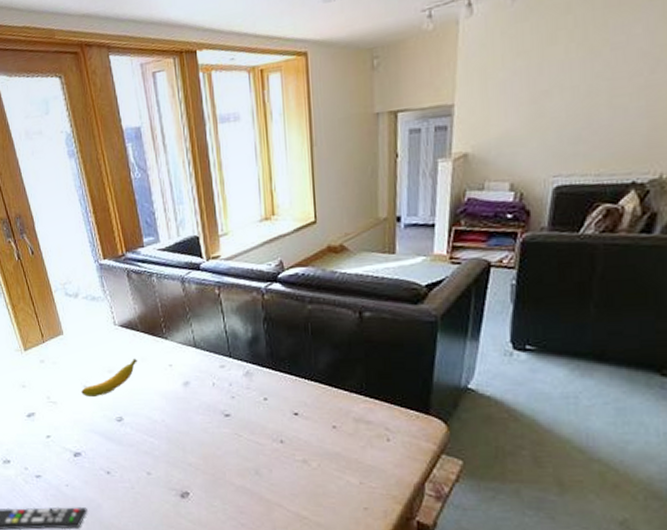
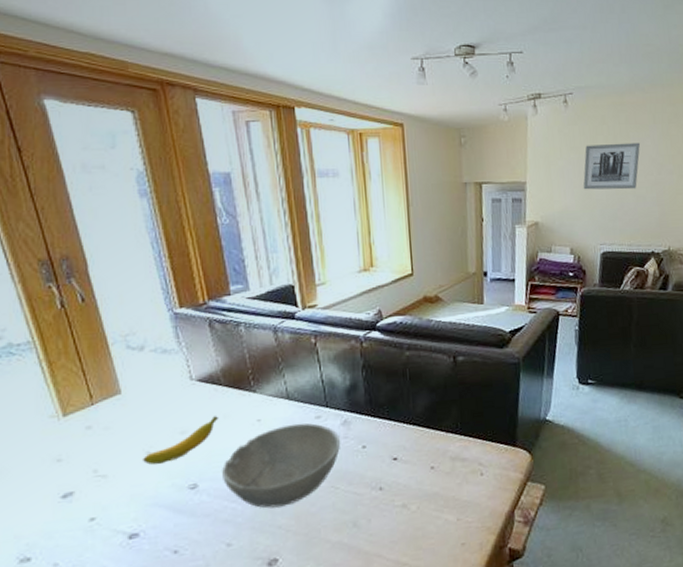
bowl: none [142,371,244,446] -> present [222,423,341,509]
wall art: none [532,32,626,107] -> present [583,142,641,190]

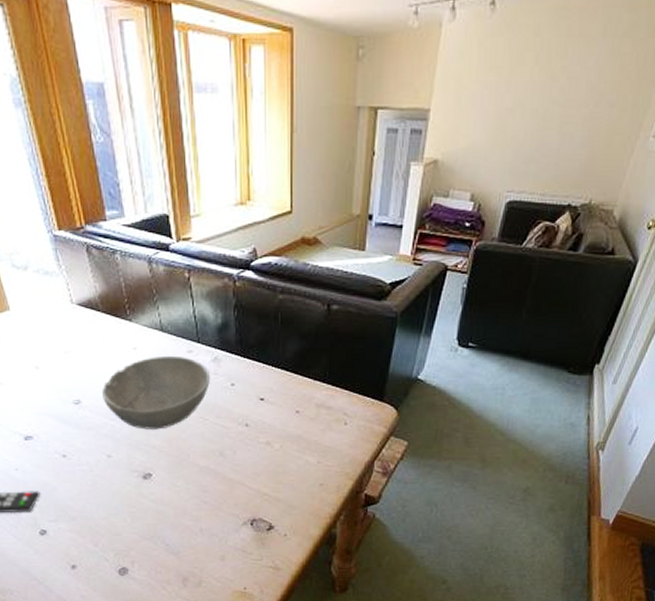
banana: present [143,416,218,466] -> none [32,340,98,379]
wall art: present [583,142,641,190] -> none [497,62,580,125]

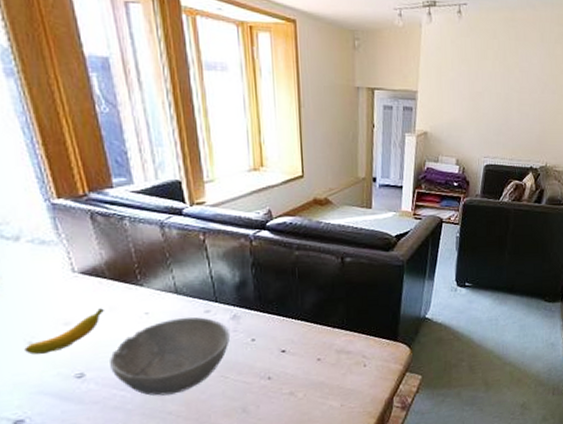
banana: none [32,340,98,379] -> present [24,308,104,355]

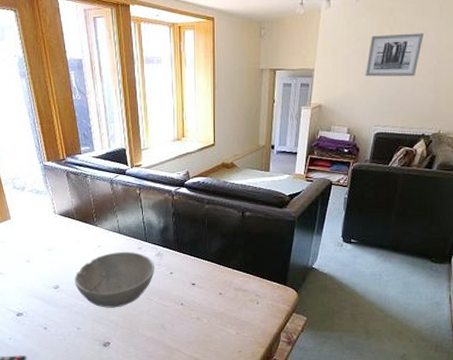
banana: present [24,308,104,355] -> none [25,240,72,270]
wall art: none [471,58,528,106] -> present [365,33,425,77]

